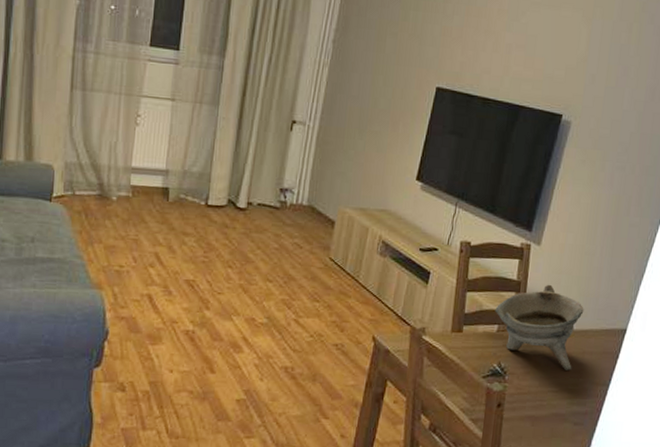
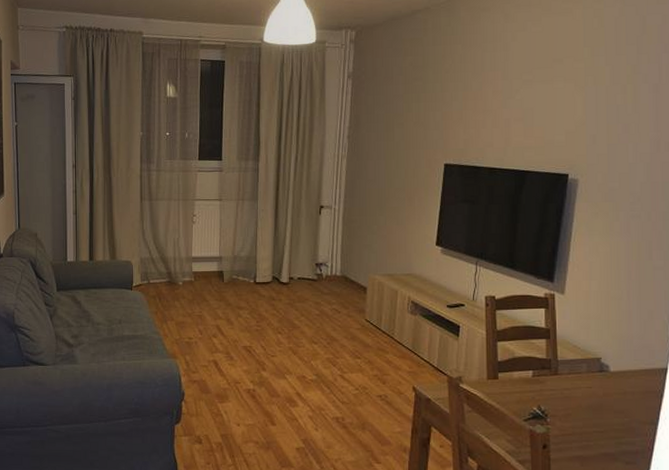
bowl: present [495,284,584,371] -> none [527,329,619,411]

